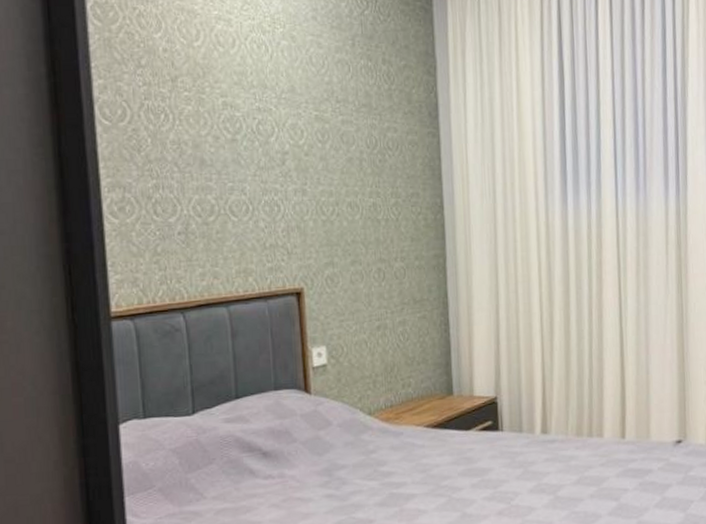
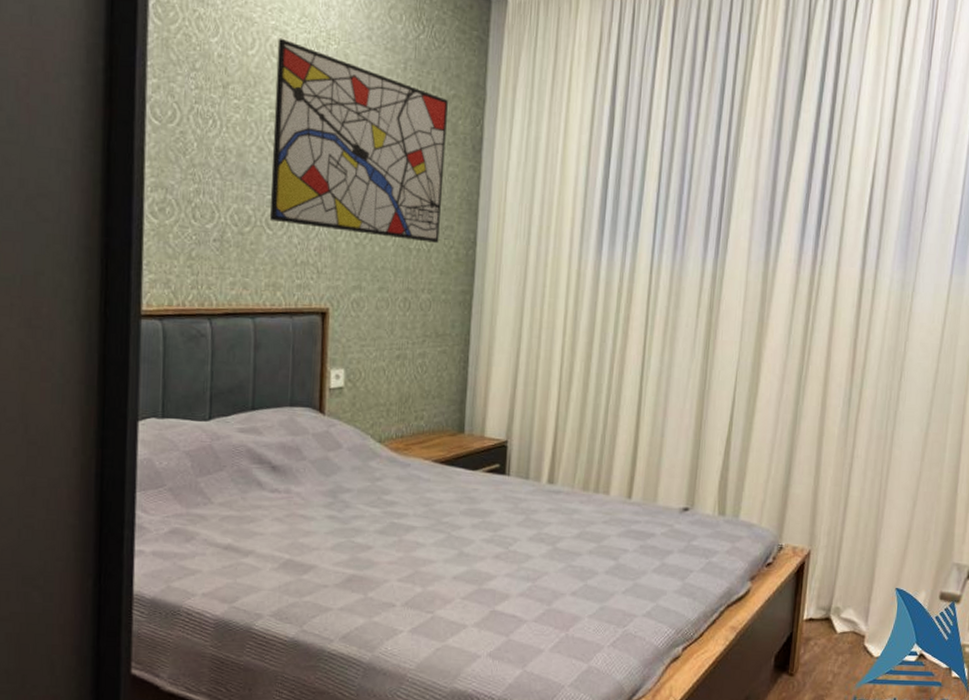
wall art: none [222,27,406,212] -> present [269,38,448,243]

